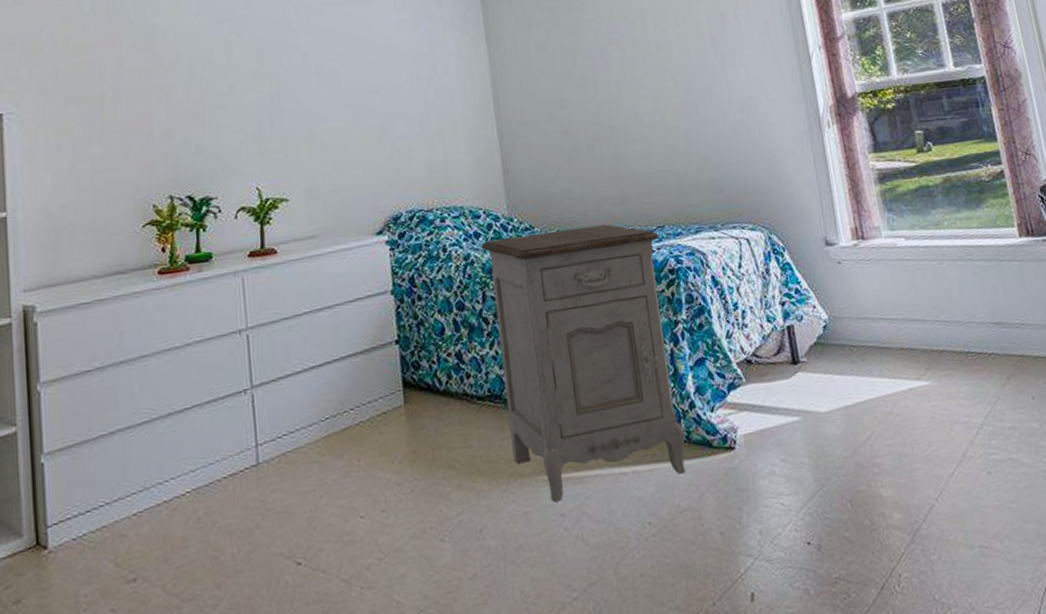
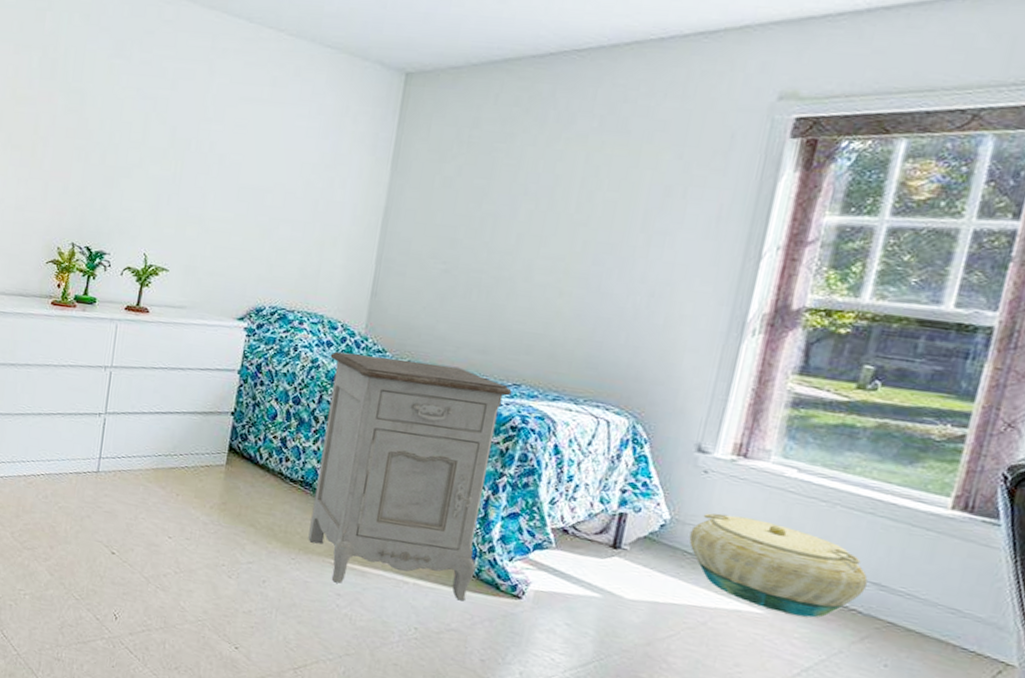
basket: none [848,293,992,378] -> present [688,513,868,618]

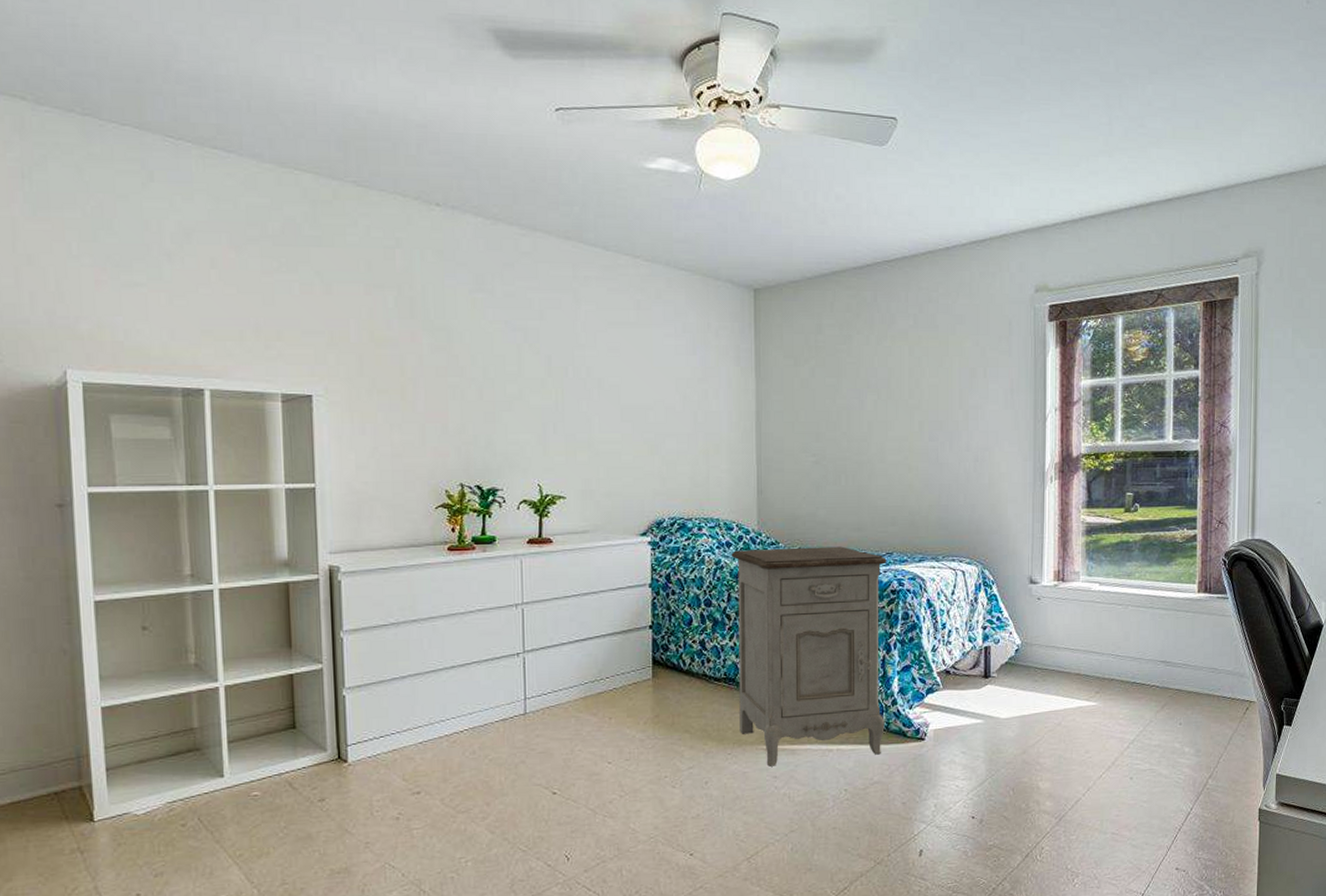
basket: present [688,513,868,618] -> none [1037,629,1158,701]

